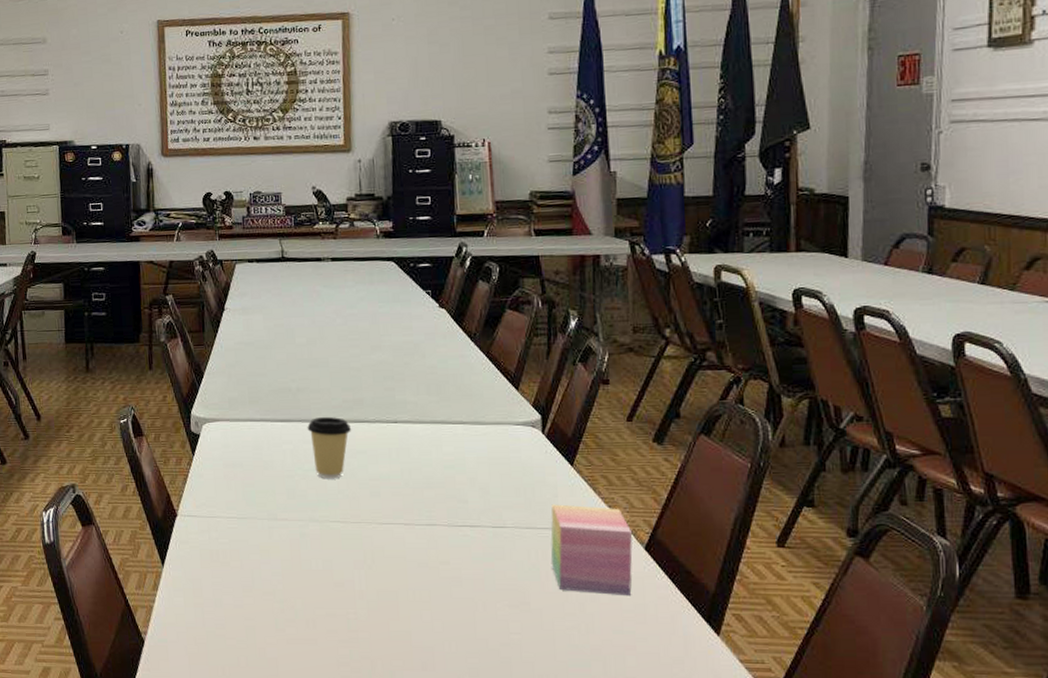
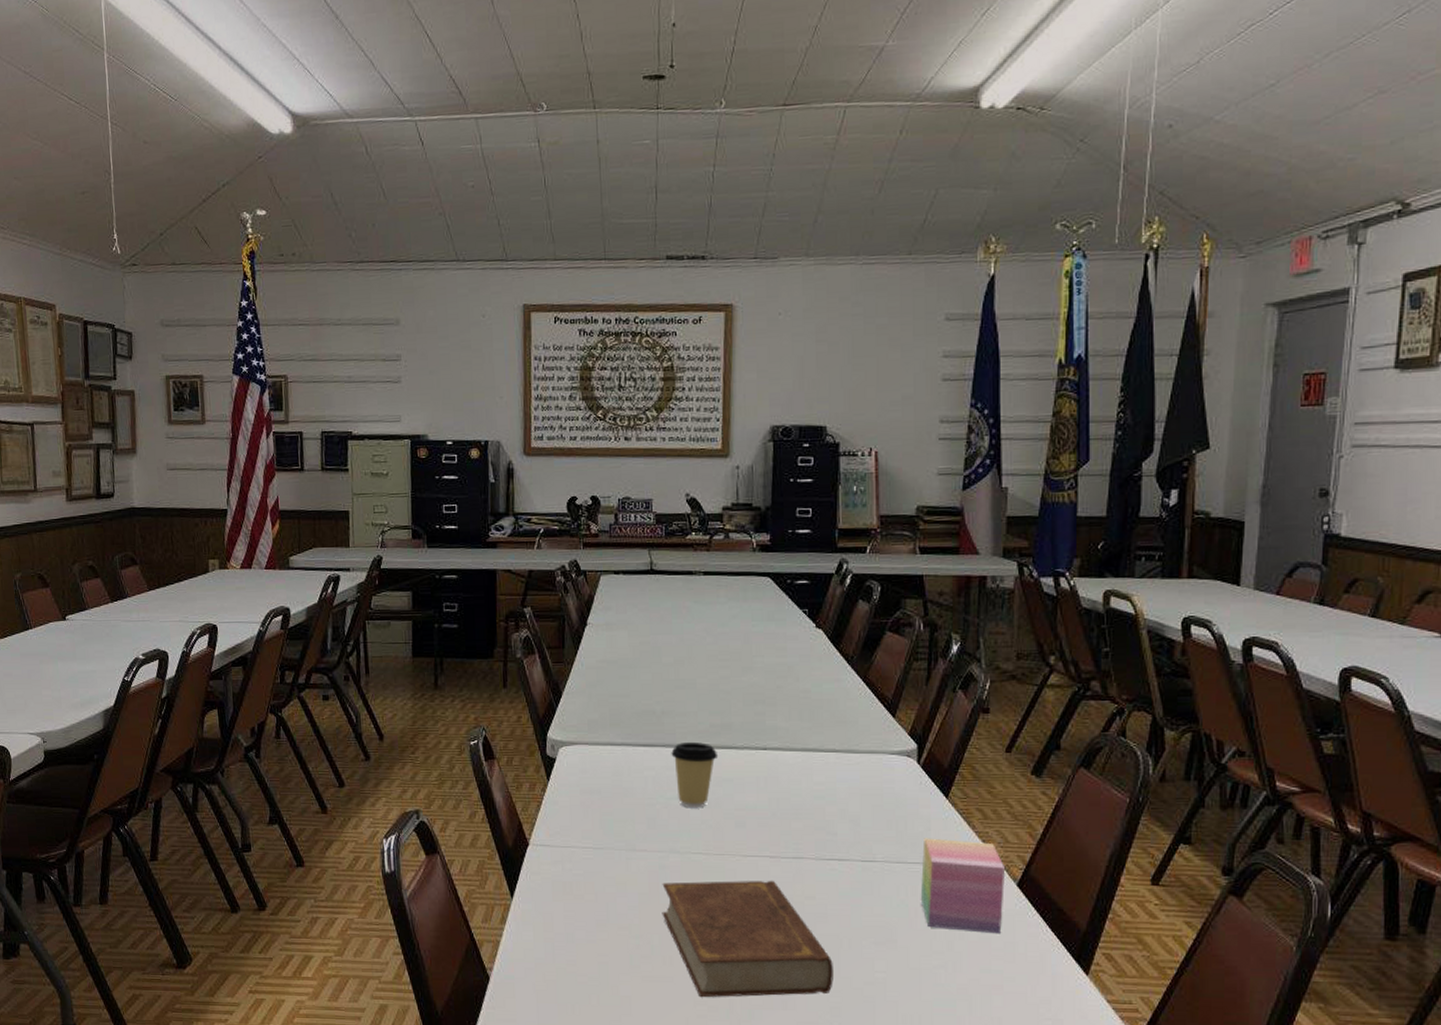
book: none [303,546,470,659] -> present [662,880,833,998]

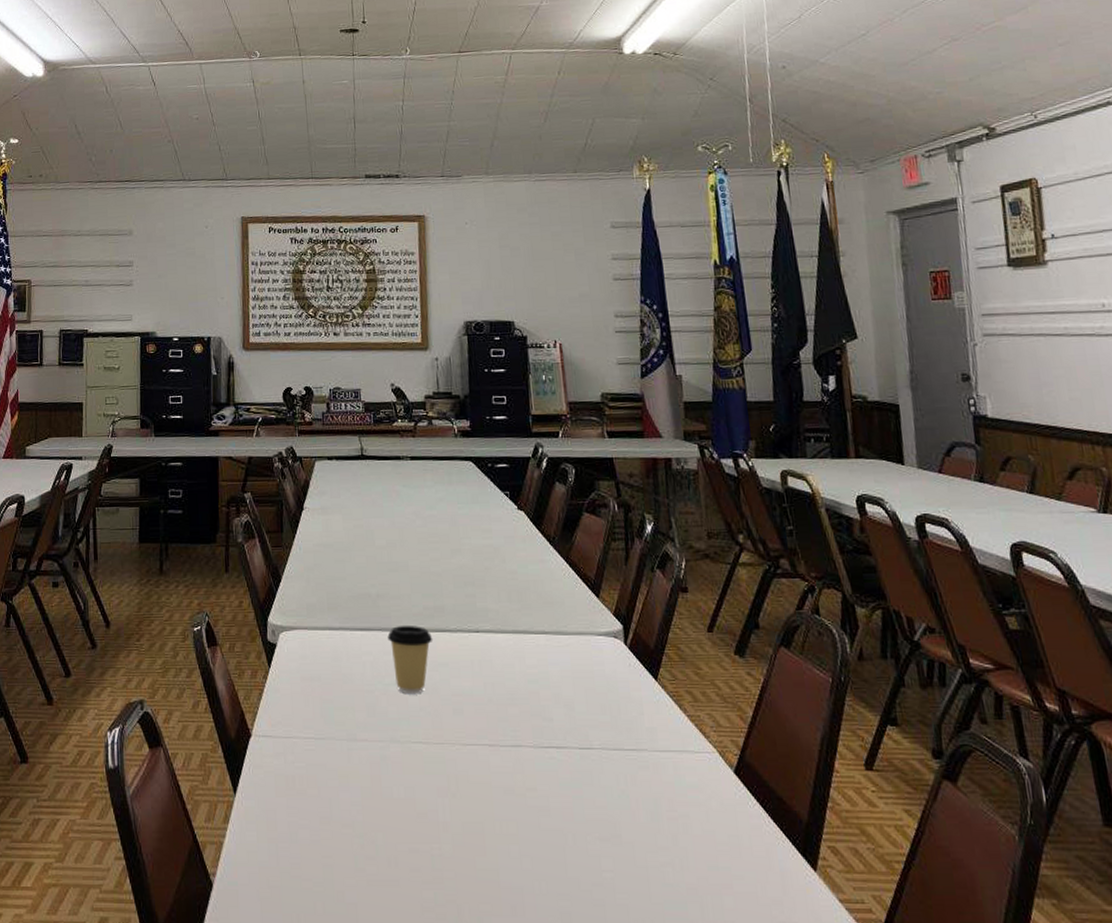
book: present [662,880,833,998] -> none [384,770,561,904]
sticky notes: present [920,838,1006,934] -> none [638,722,725,827]

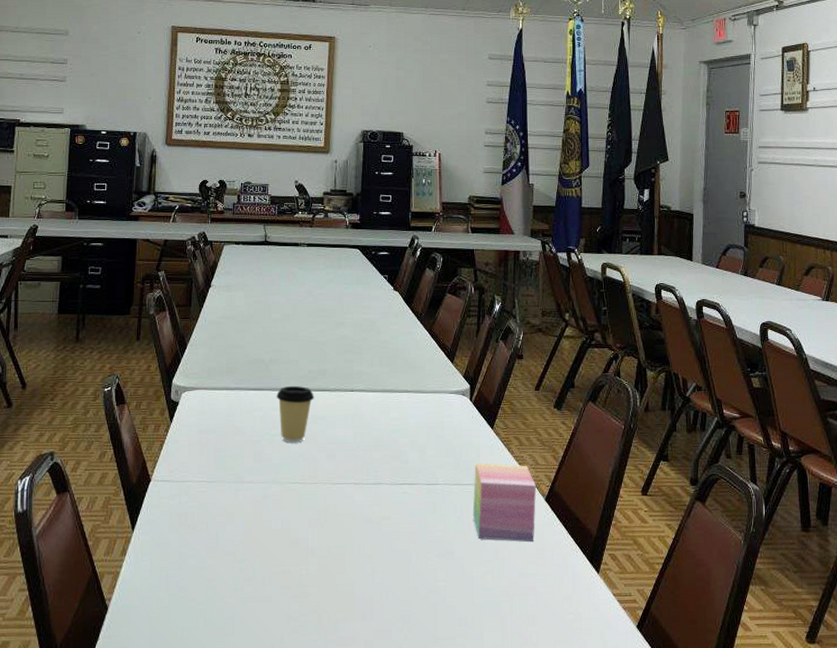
sticky notes: none [638,722,725,827] -> present [472,463,537,543]

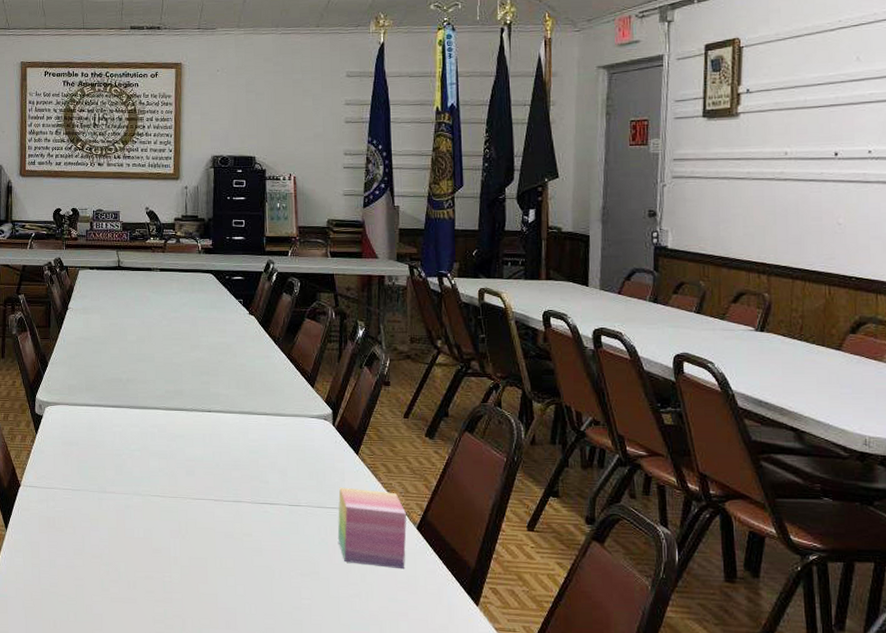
coffee cup: present [276,386,315,444] -> none [134,405,173,459]

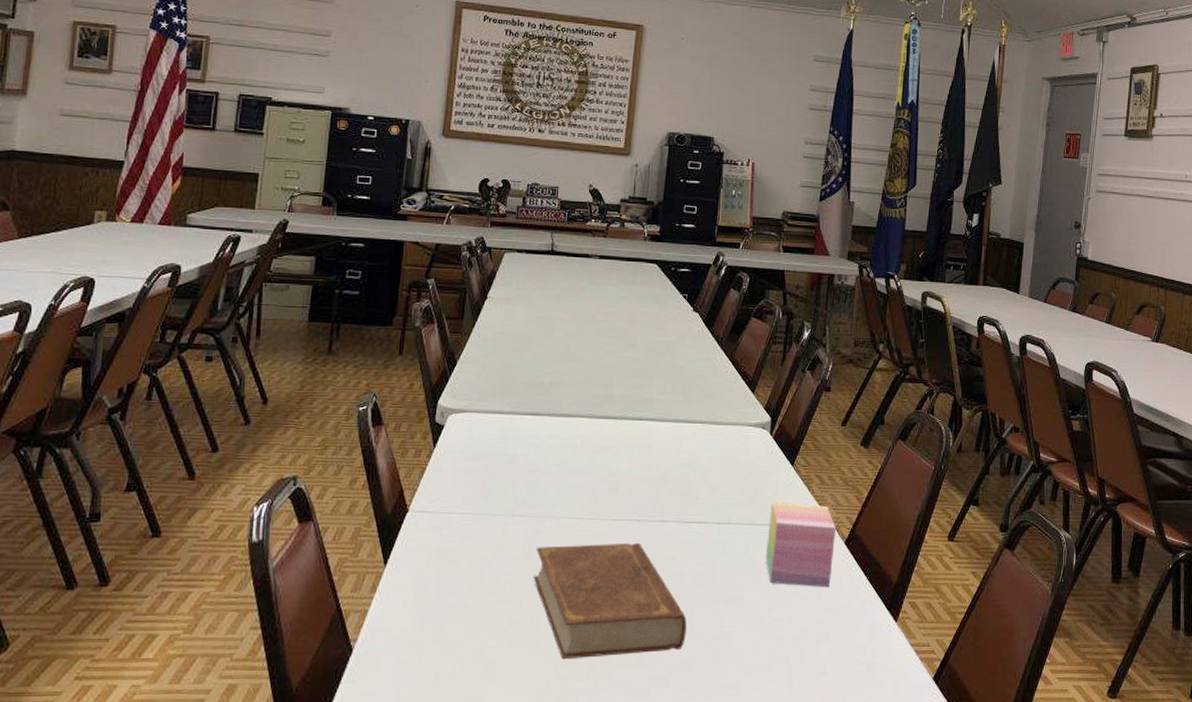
book: none [127,519,268,617] -> present [533,542,687,660]

